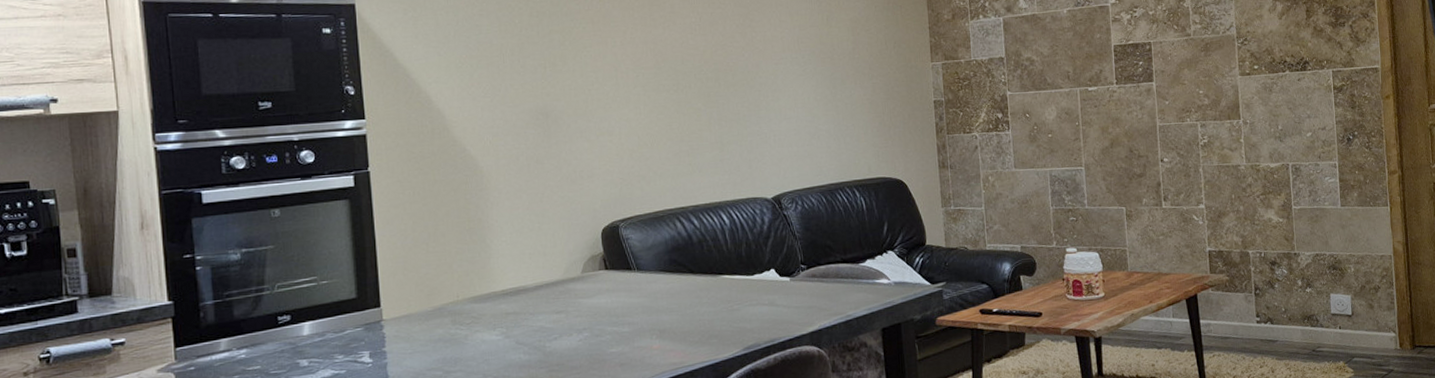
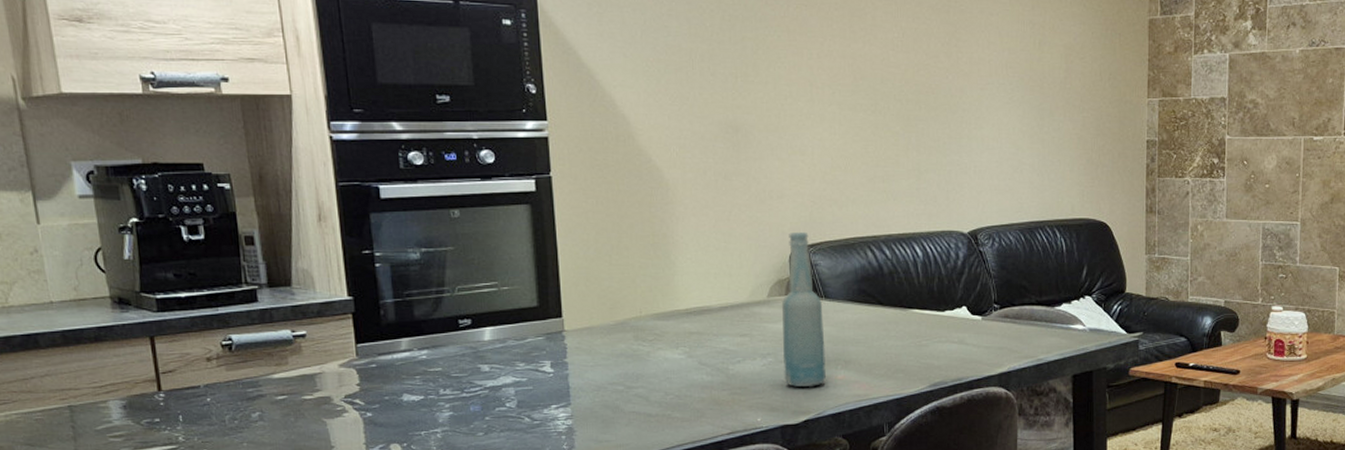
bottle: none [595,207,642,360] -> present [781,231,826,388]

